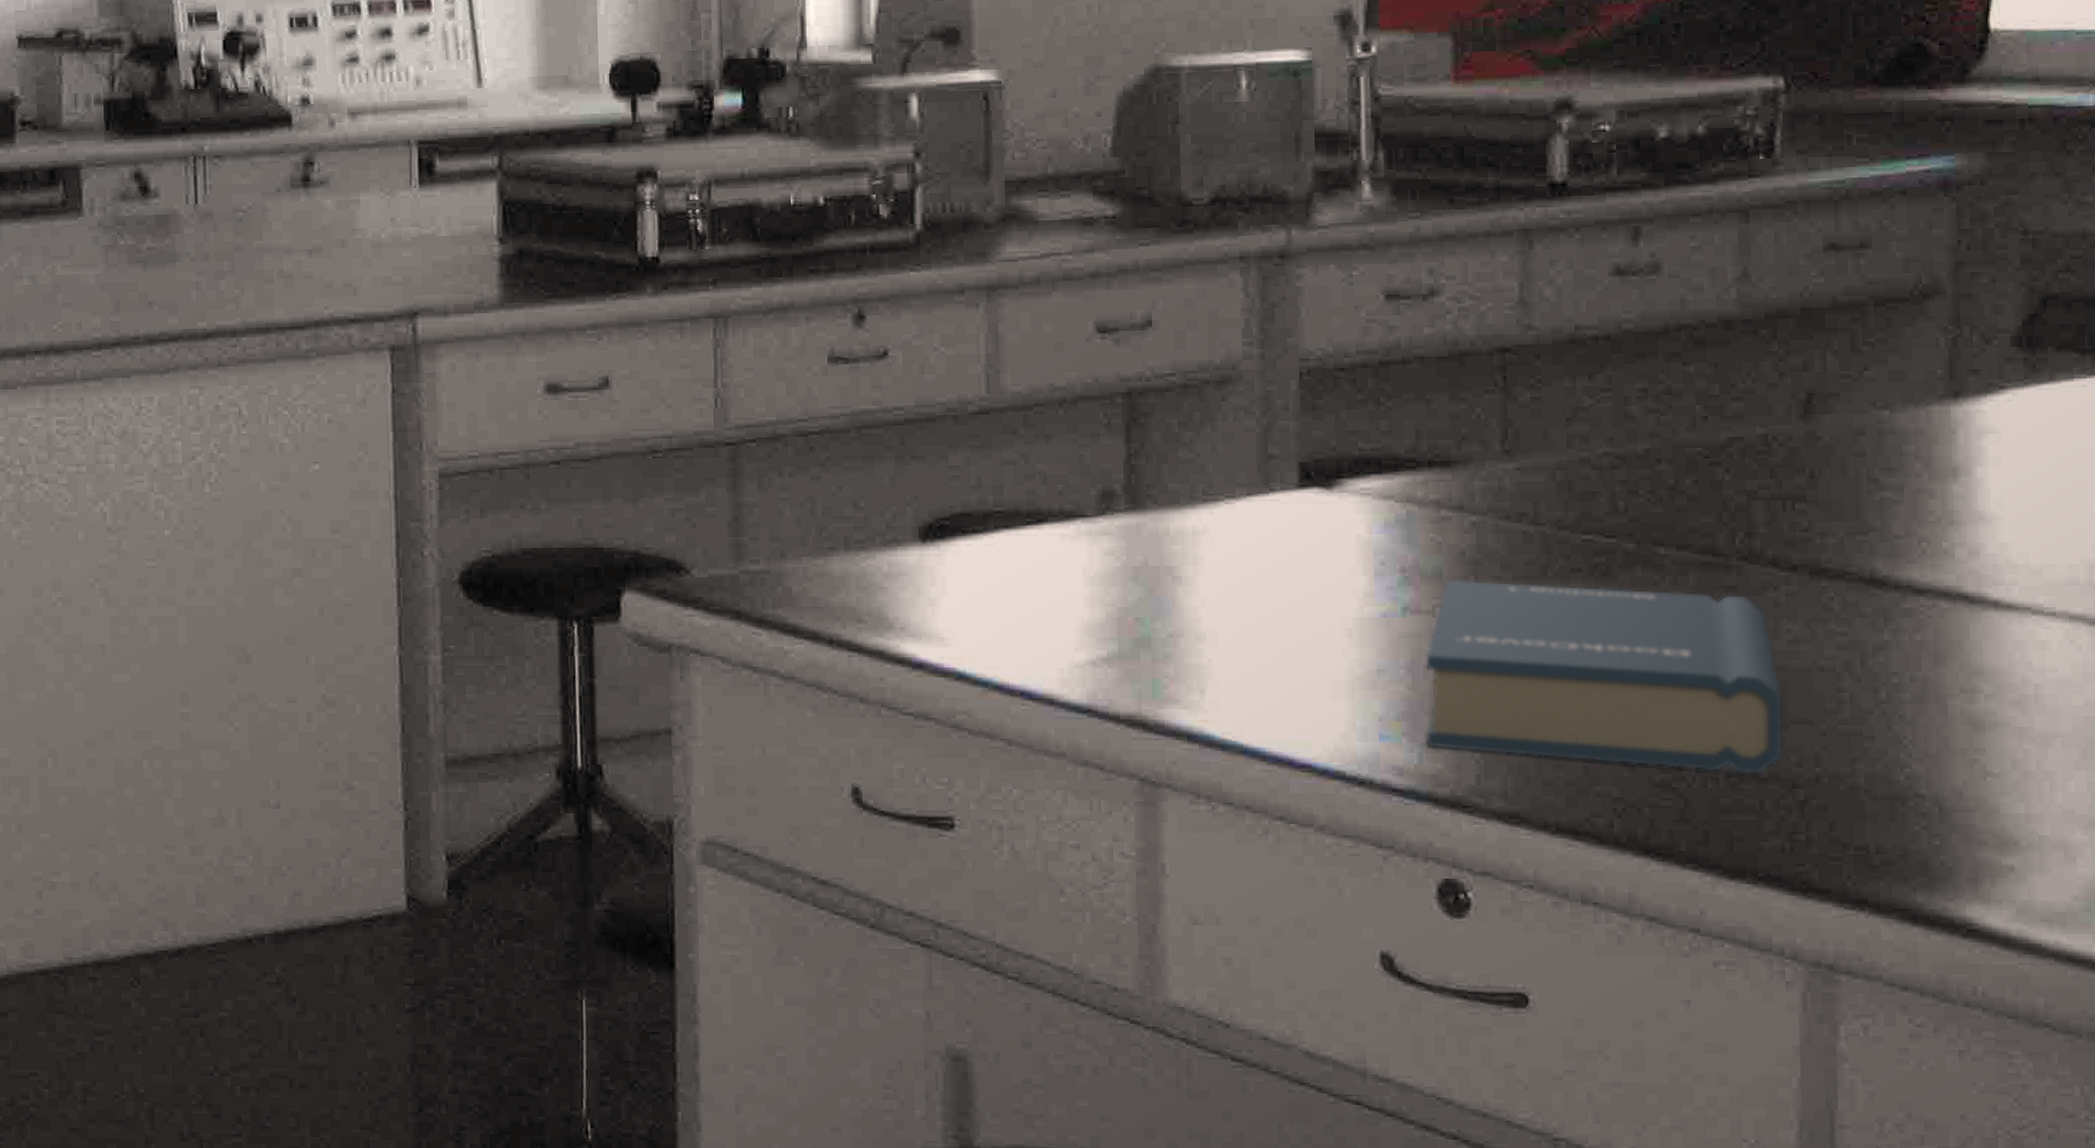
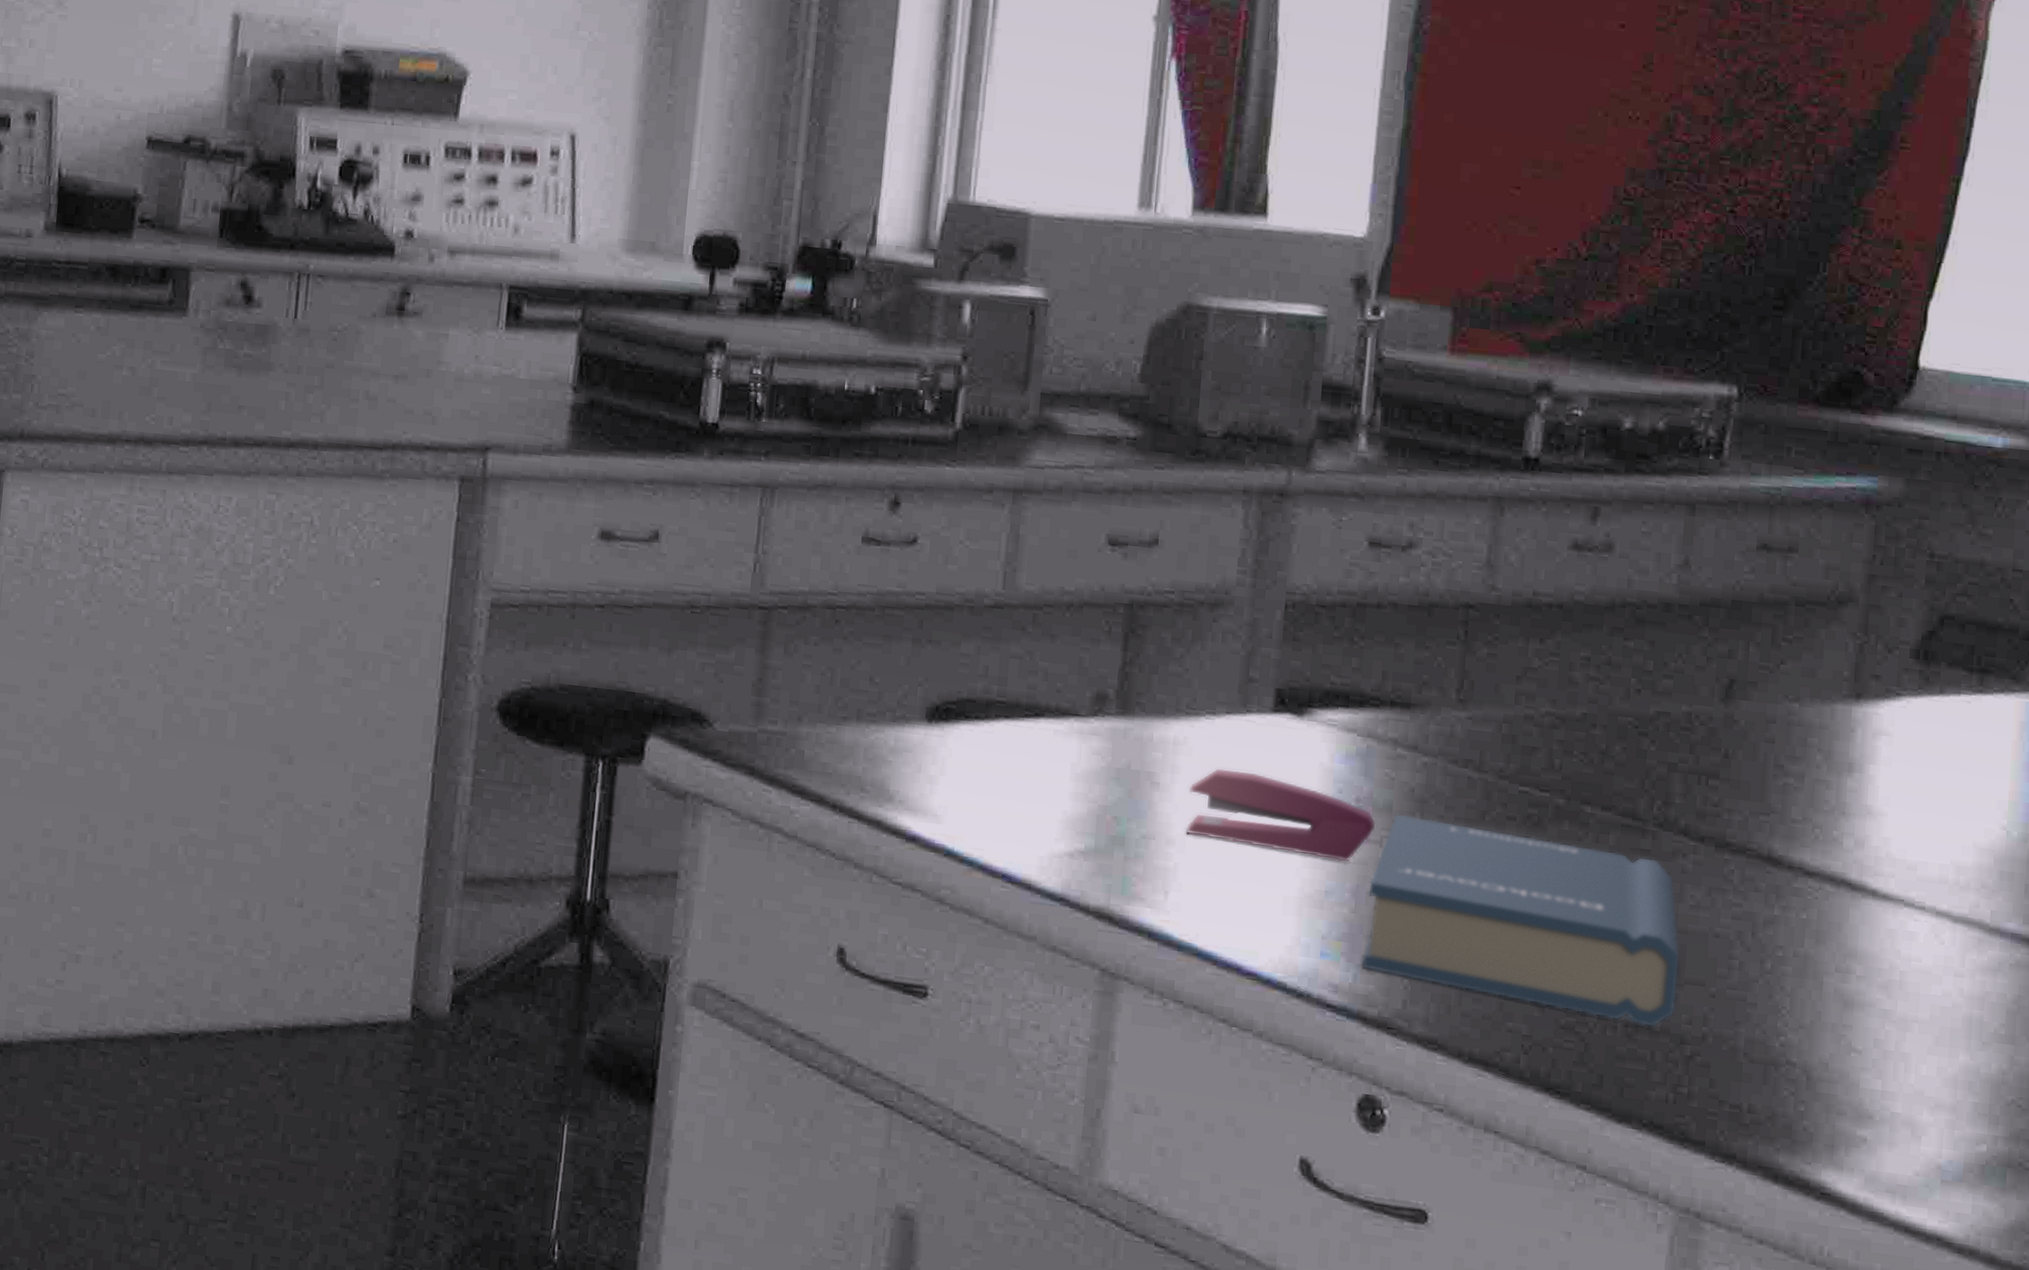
stapler: none [1214,553,1426,637] -> present [1185,767,1376,861]

